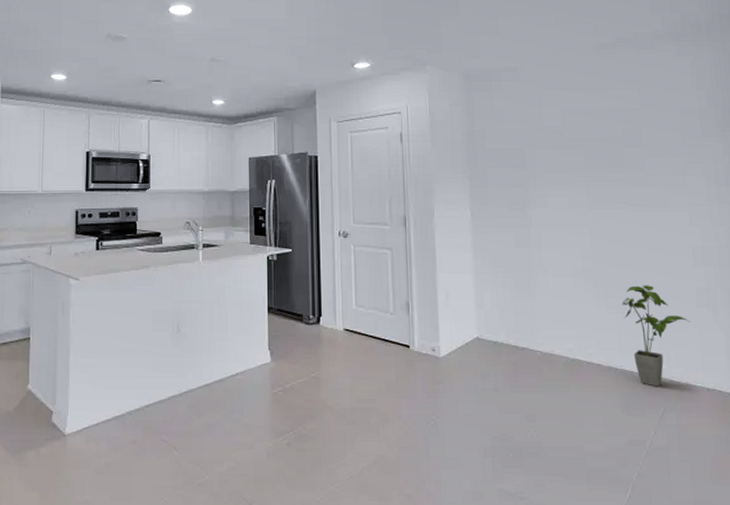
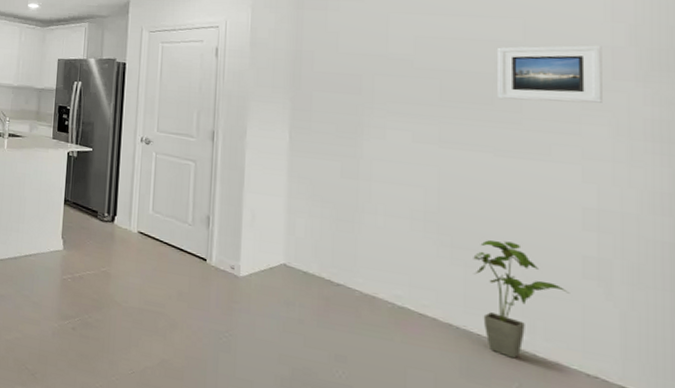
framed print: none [622,108,697,161] -> present [496,45,602,103]

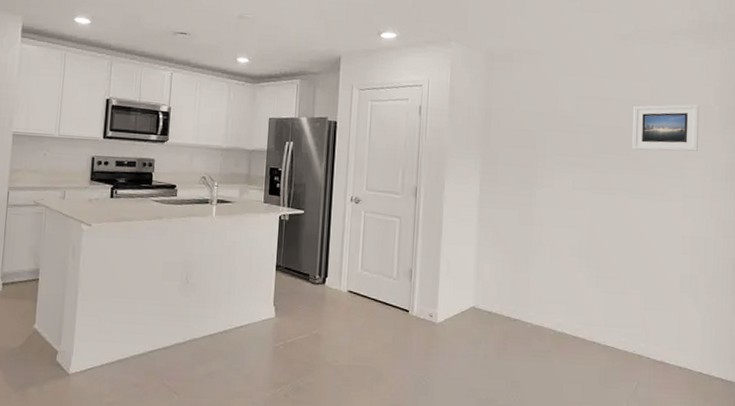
house plant: present [473,240,570,359] -> none [611,268,672,363]

